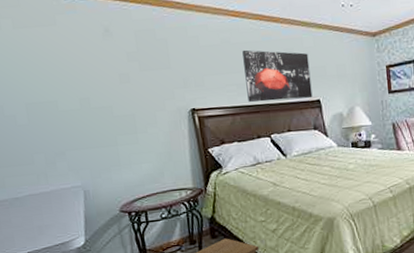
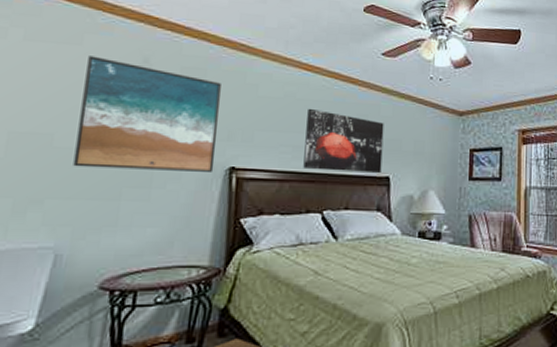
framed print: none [63,33,180,124] -> present [73,56,221,172]

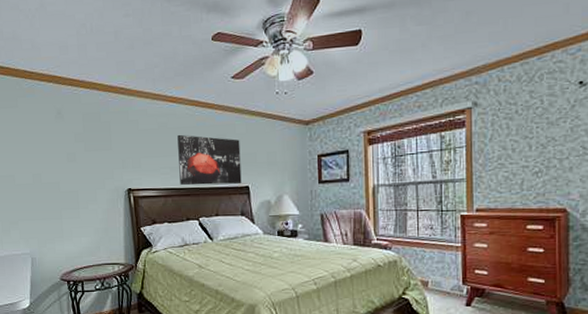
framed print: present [73,56,221,172] -> none [23,114,117,197]

